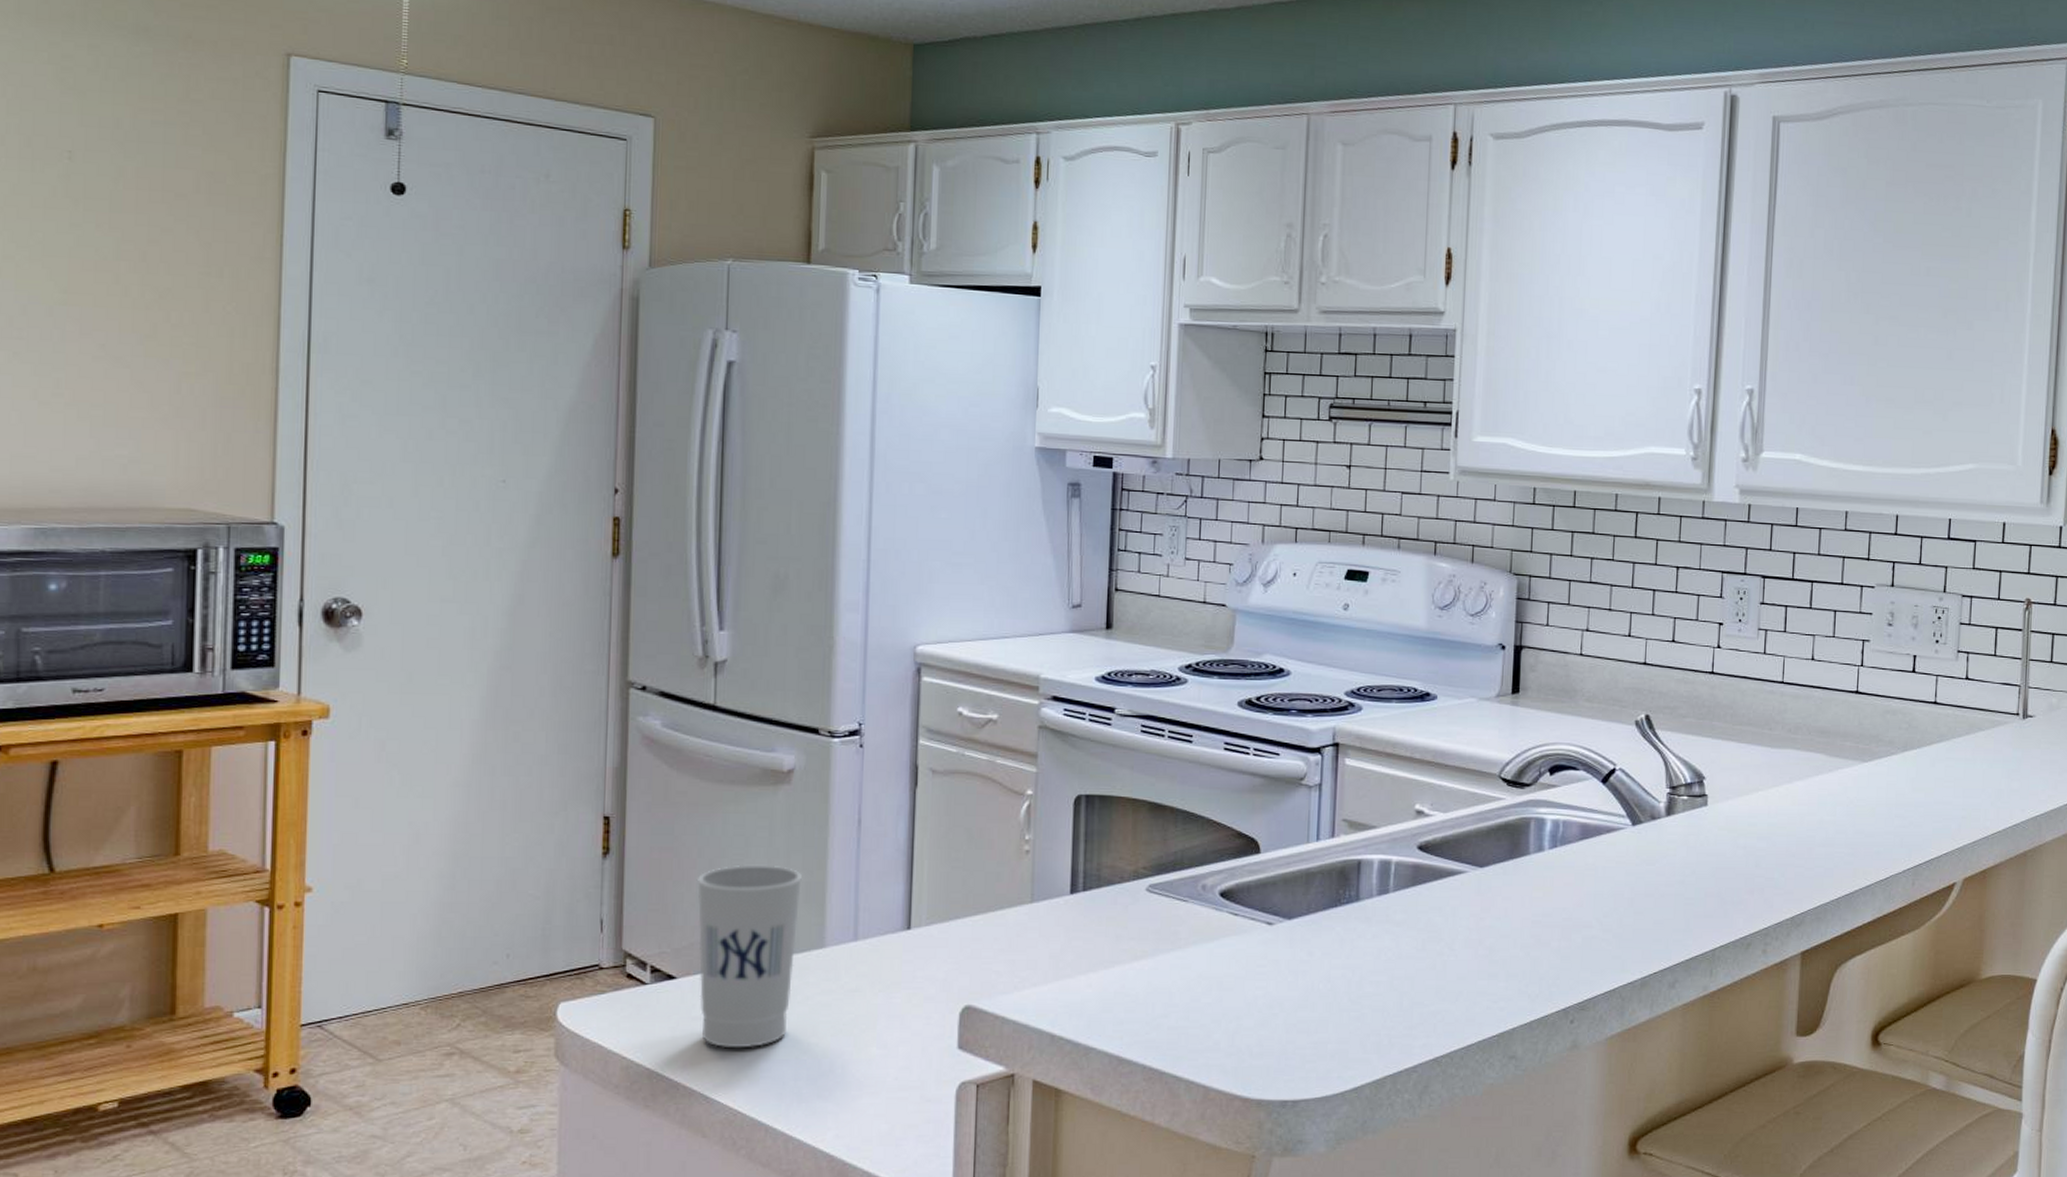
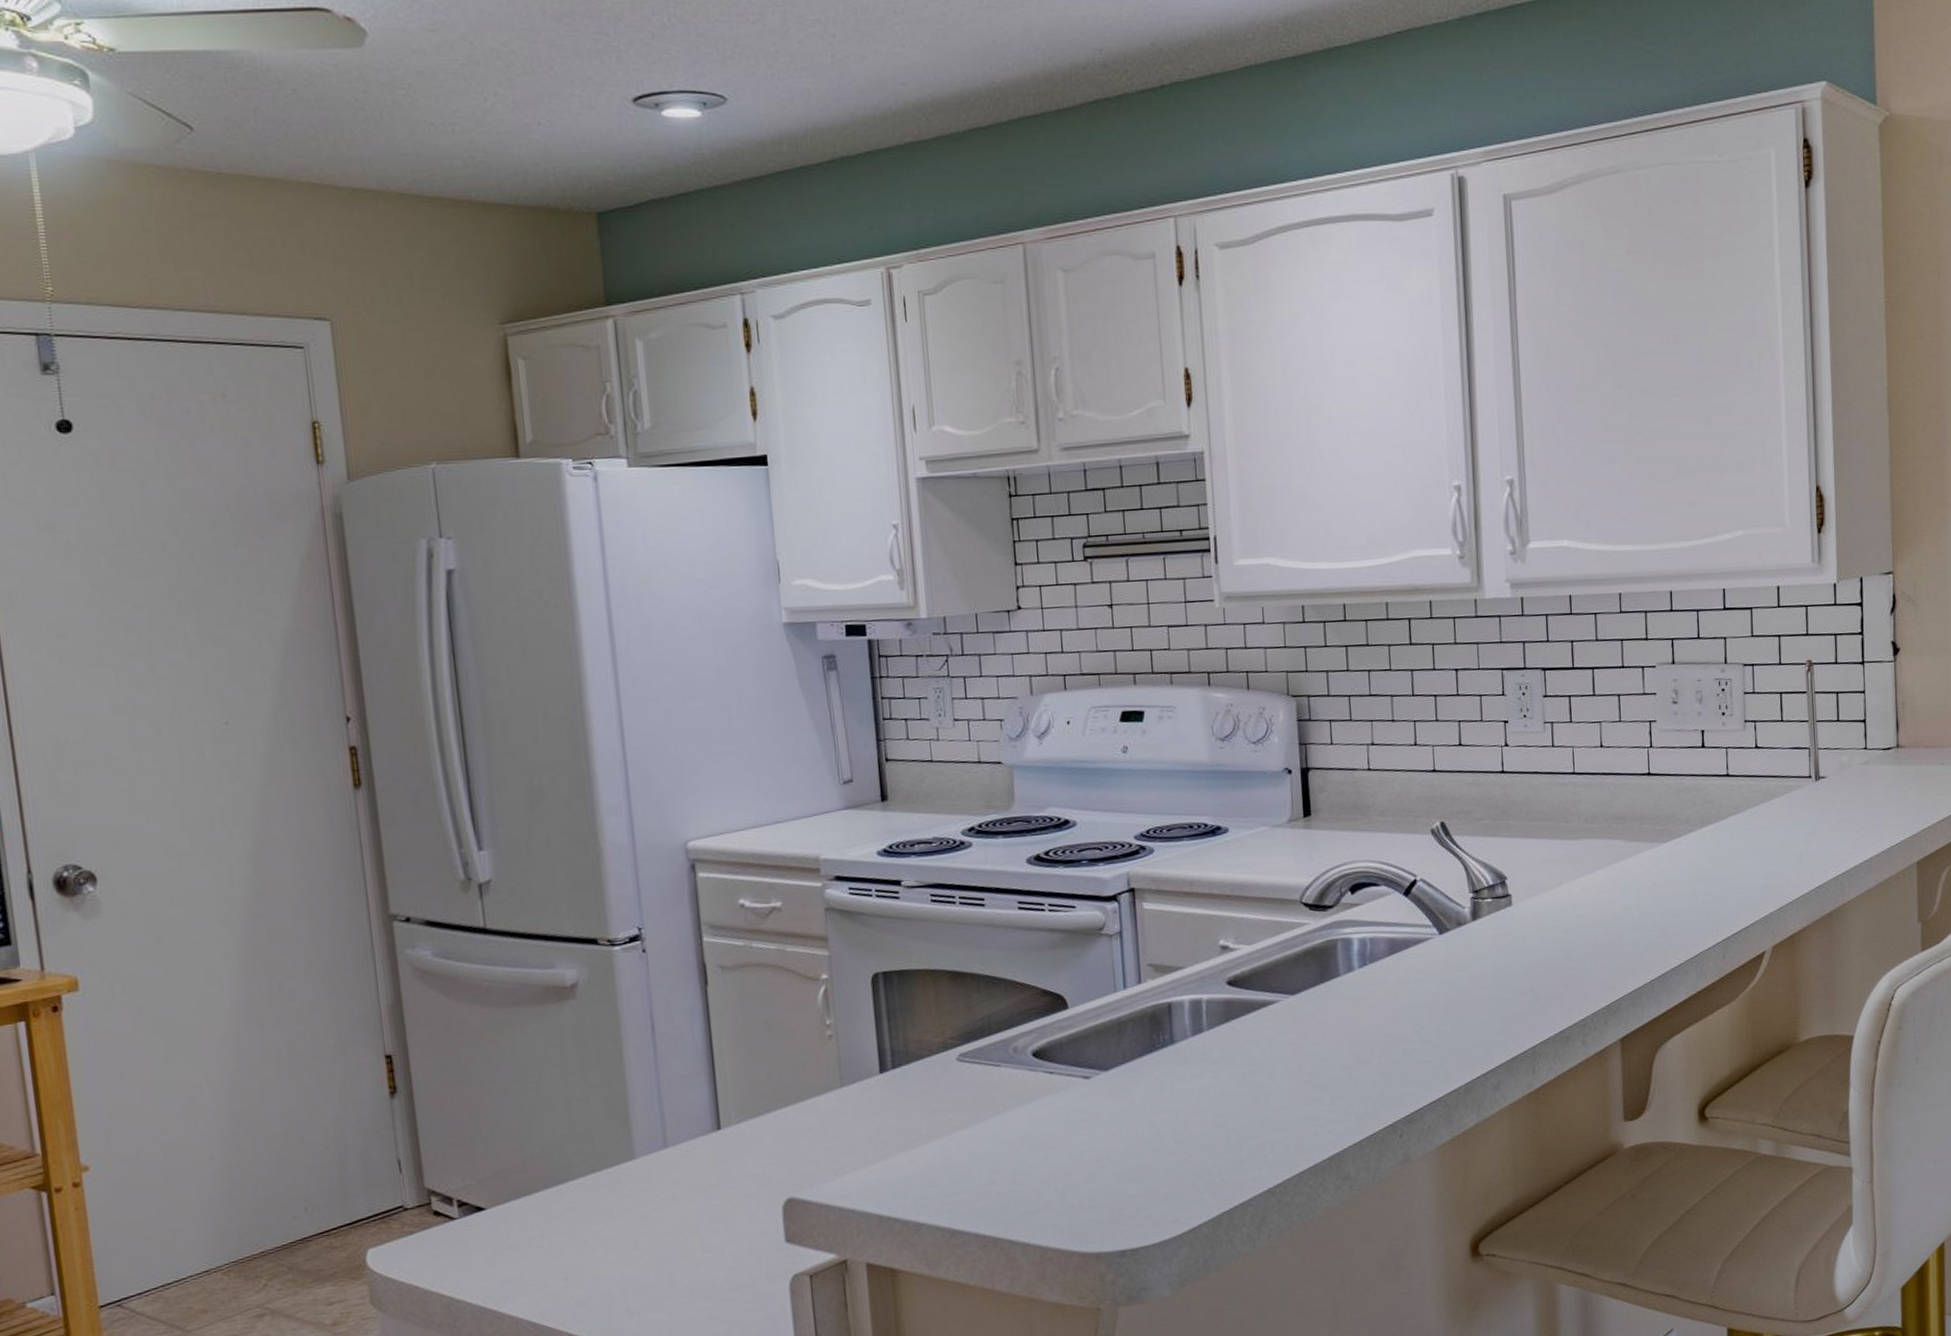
cup: present [698,864,802,1048] -> none [493,1082,607,1272]

